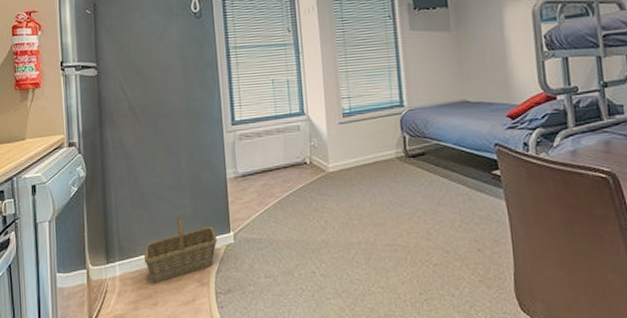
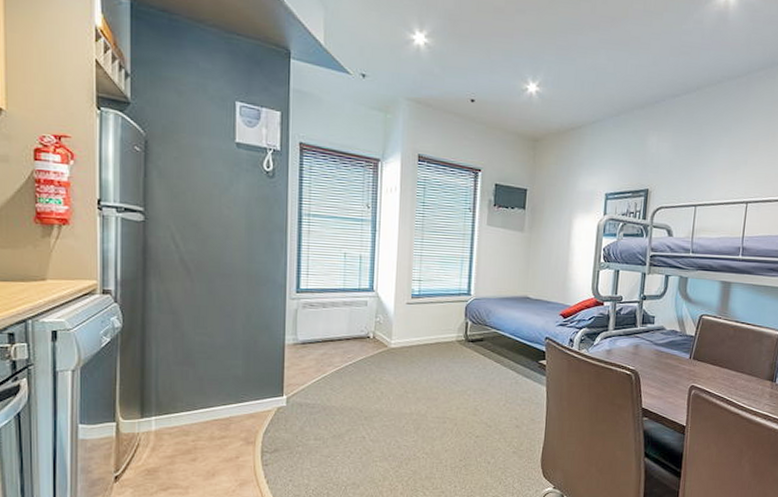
basket: present [144,215,217,284] -> none [185,375,268,440]

